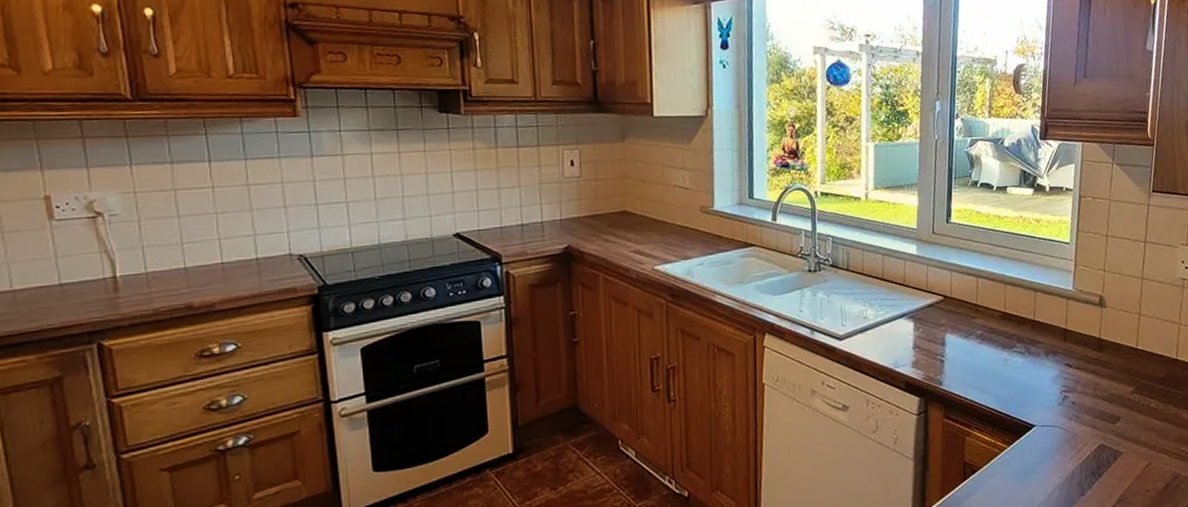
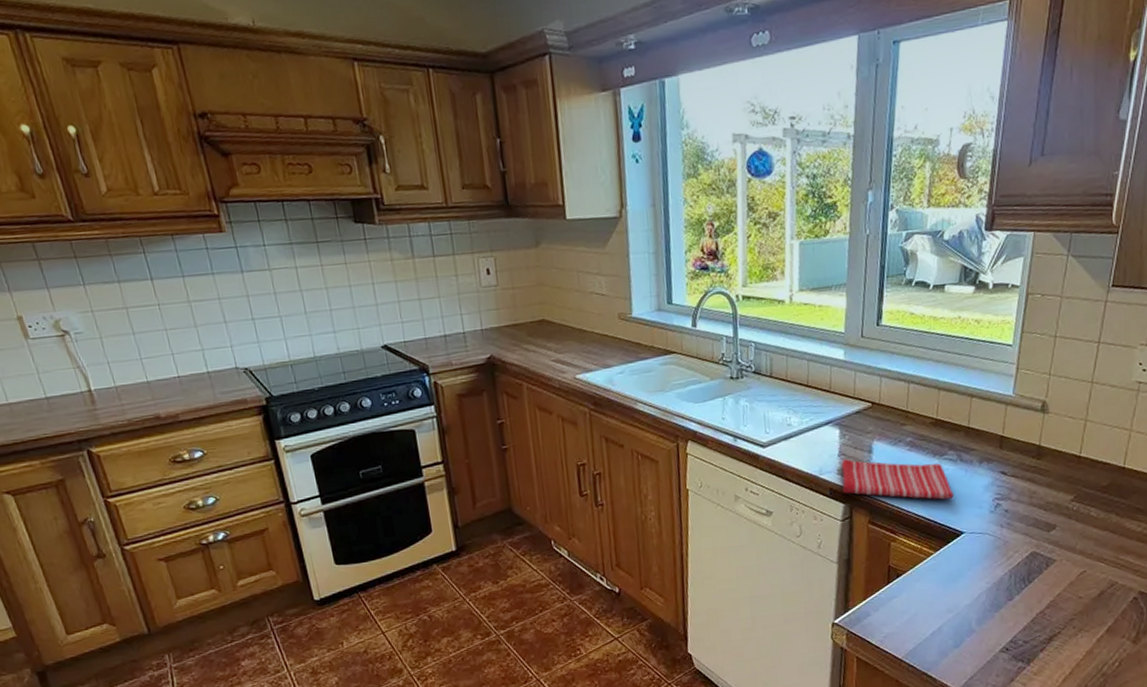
dish towel: none [915,352,1024,392] -> present [841,459,954,500]

